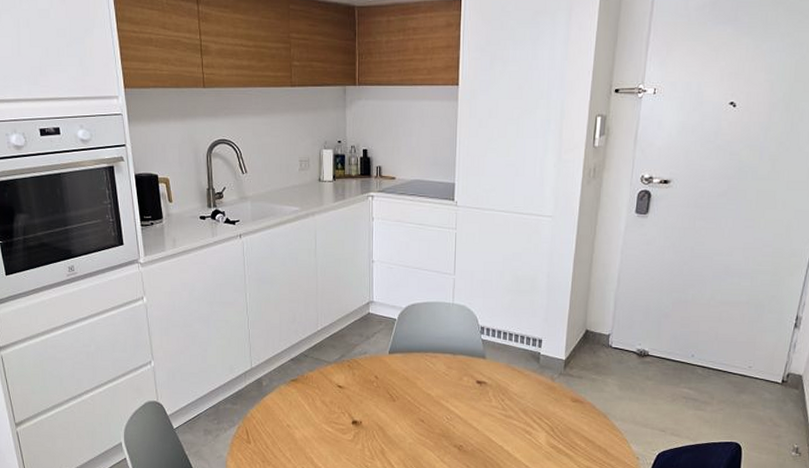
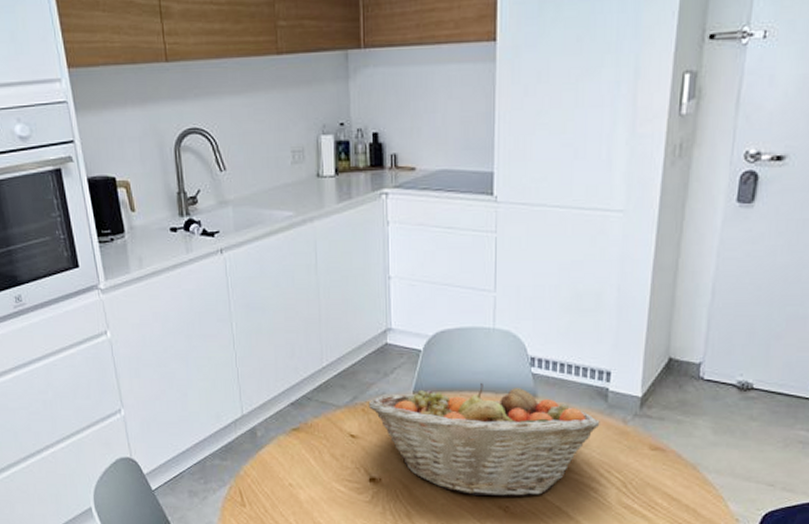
fruit basket: none [353,346,534,438] -> present [368,383,600,497]

